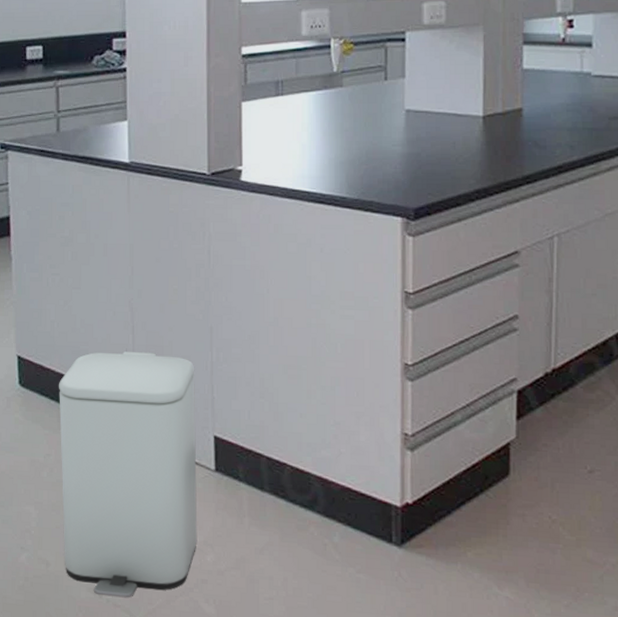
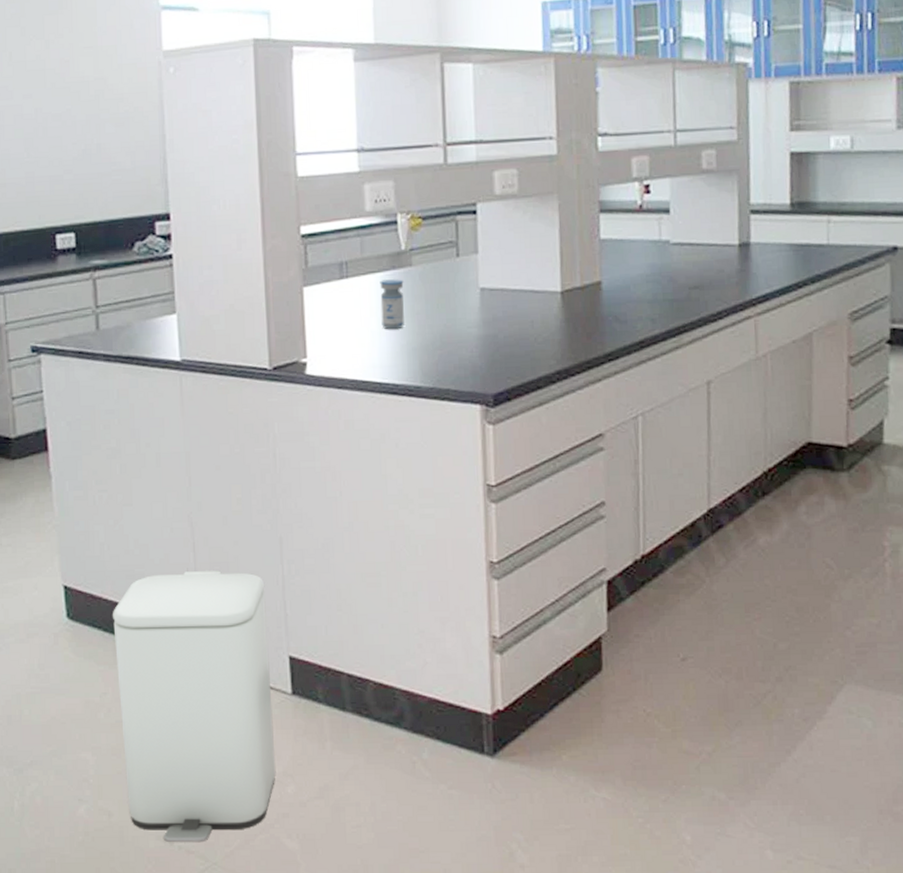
medicine bottle: none [312,98,334,143] -> present [380,279,404,329]

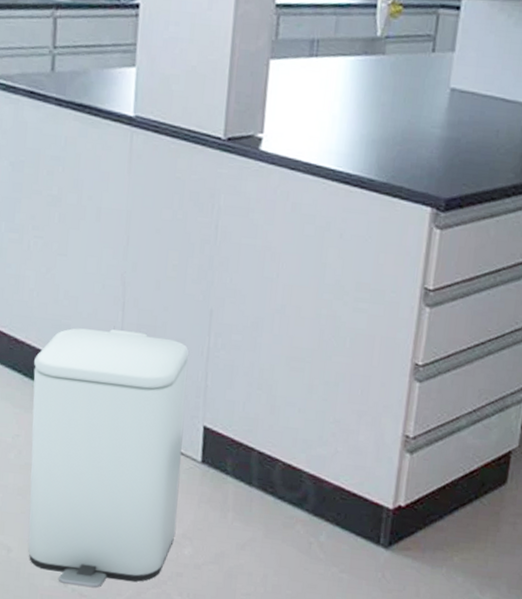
medicine bottle: present [380,279,404,329] -> none [344,64,374,117]

